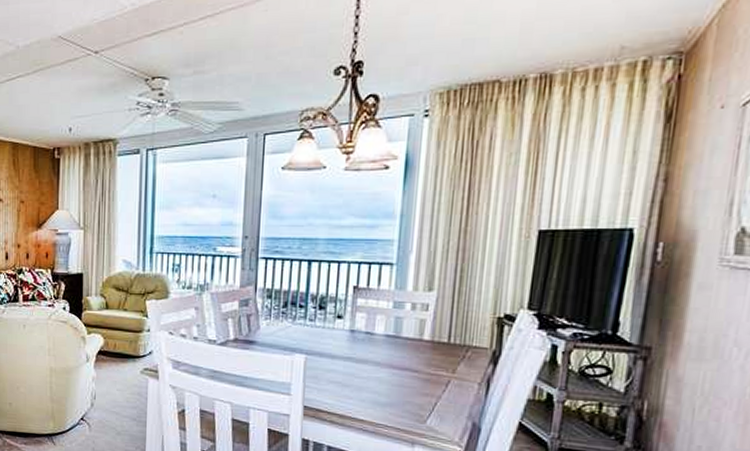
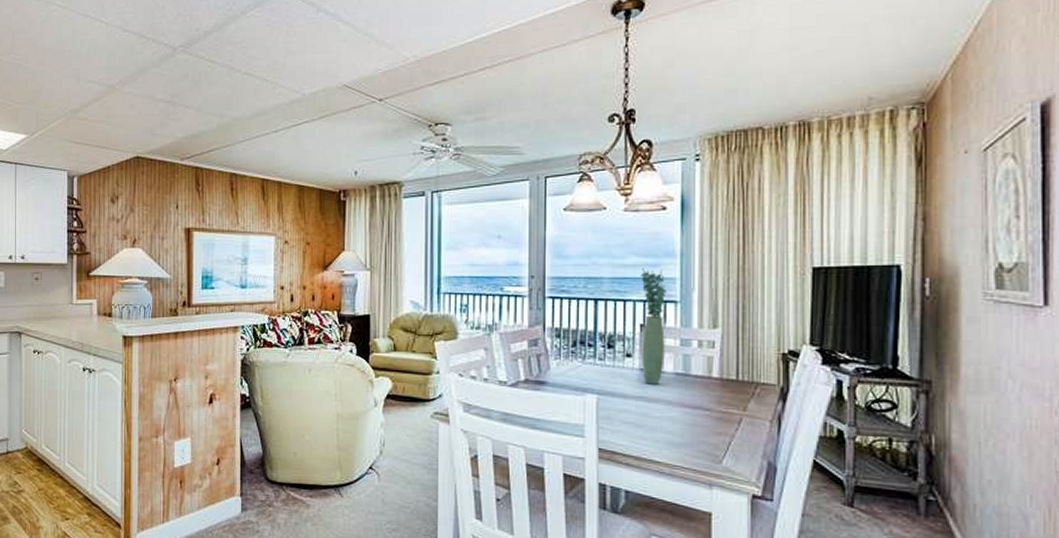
vase: none [352,229,383,346] -> present [641,268,667,385]

